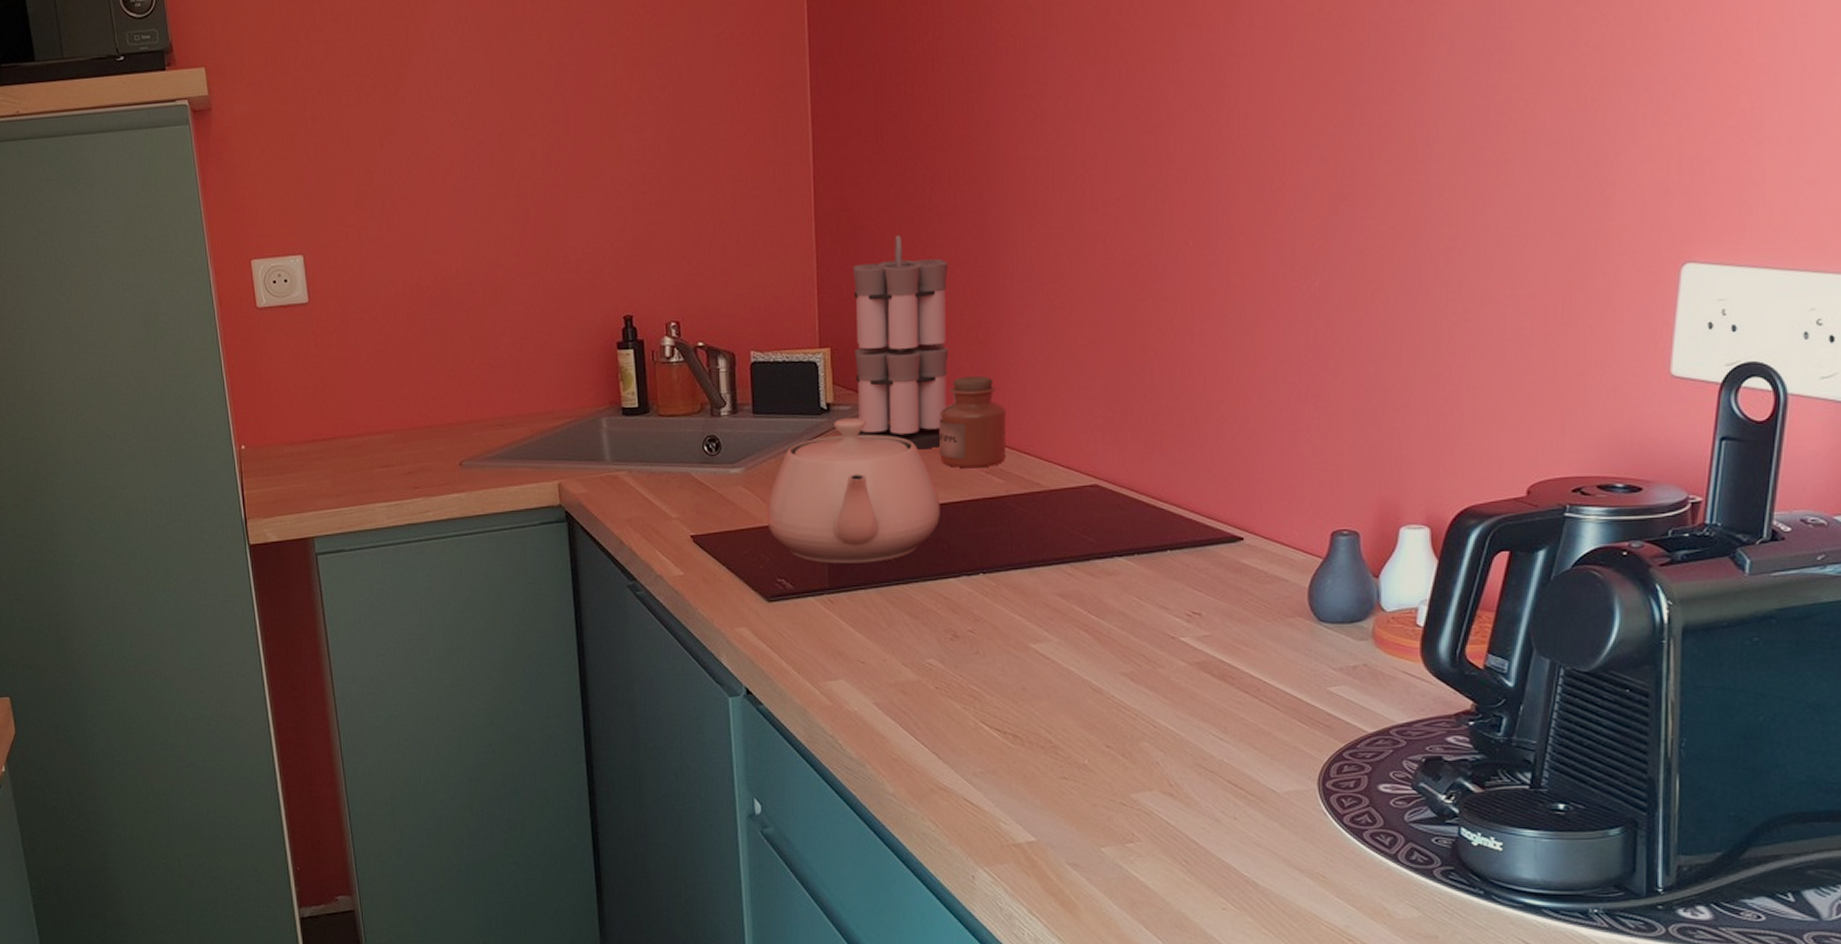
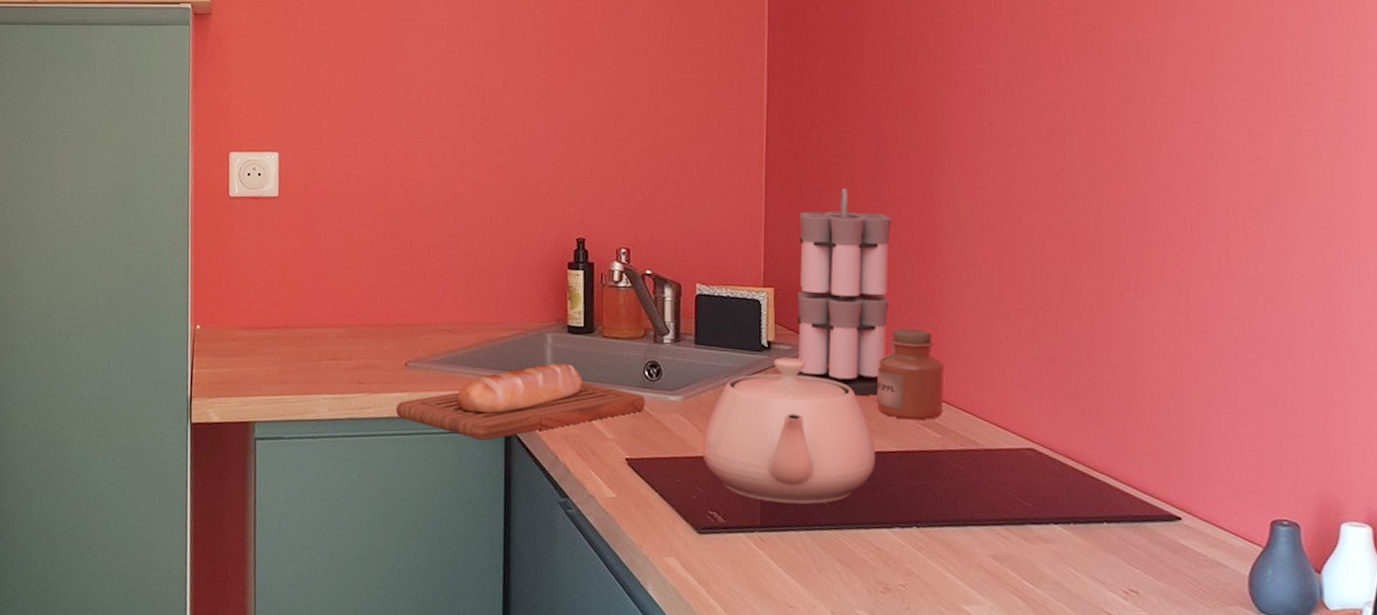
bread loaf: none [454,447,706,534] -> present [395,363,645,442]

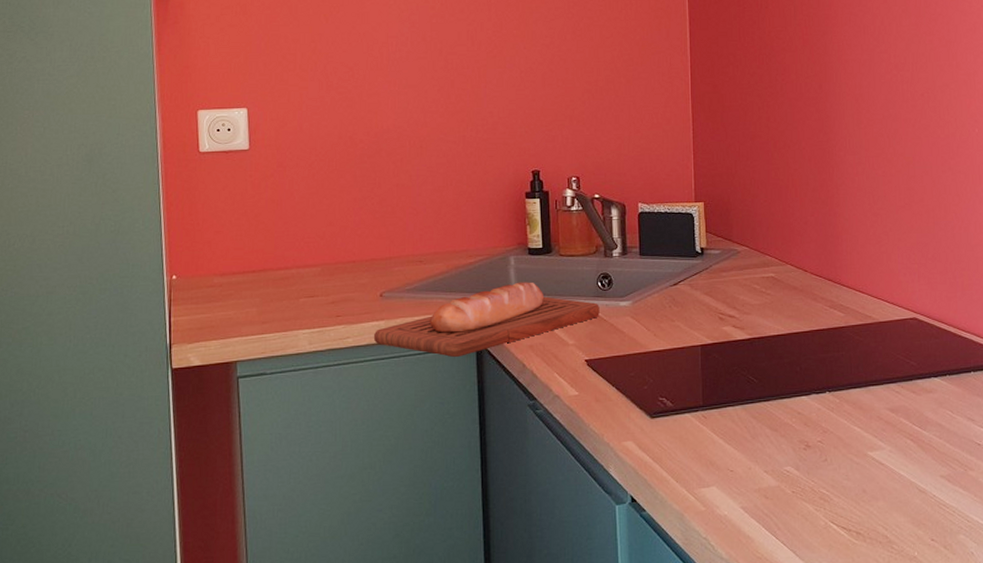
teapot: present [701,357,876,505] -> none [650,260,794,385]
spice rack: present [796,188,892,396] -> none [722,114,798,287]
jar: present [877,329,945,420] -> none [791,228,845,304]

